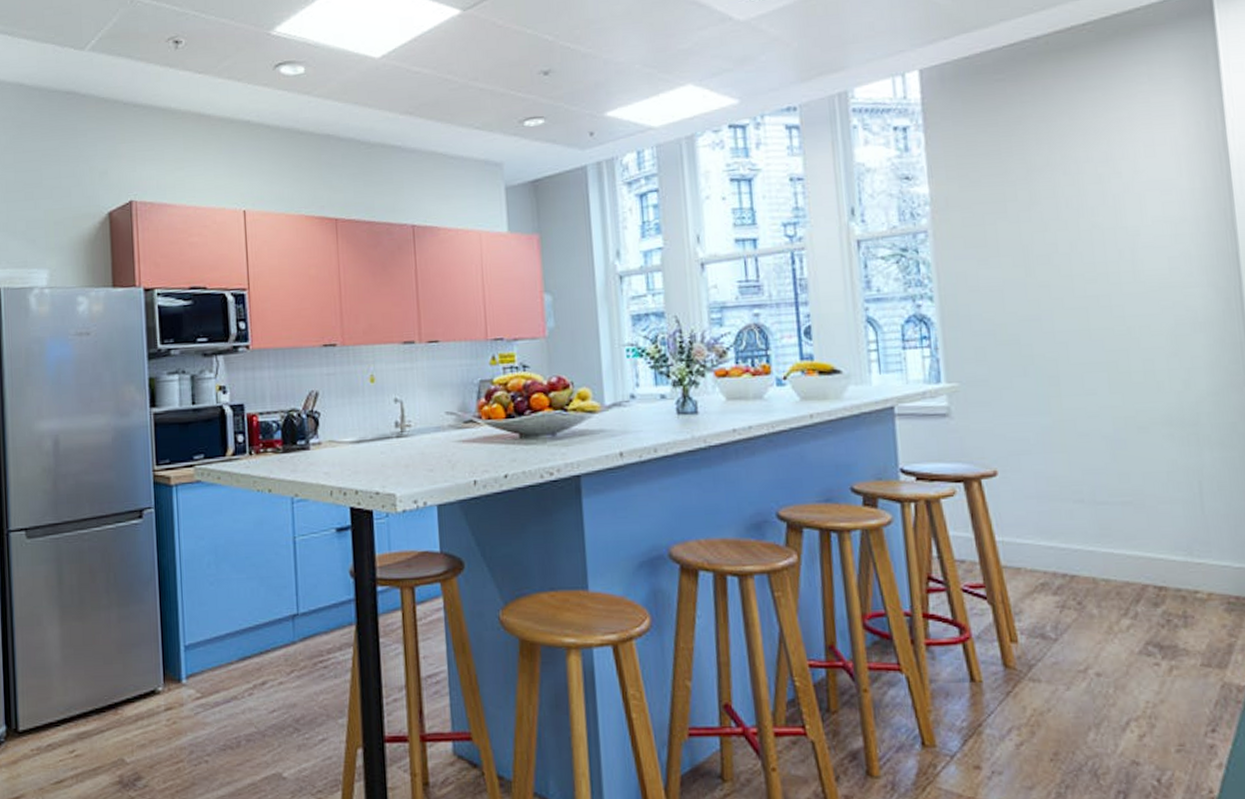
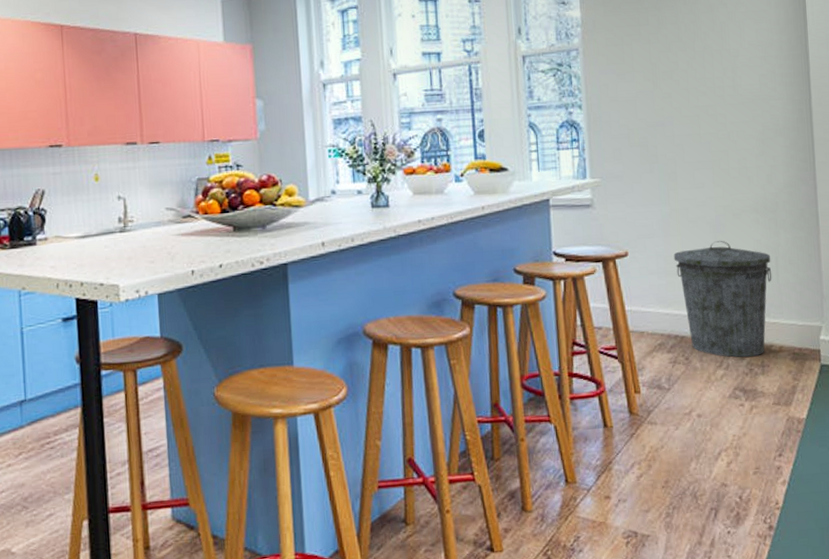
trash can: none [1058,459,1195,605] -> present [673,240,772,358]

